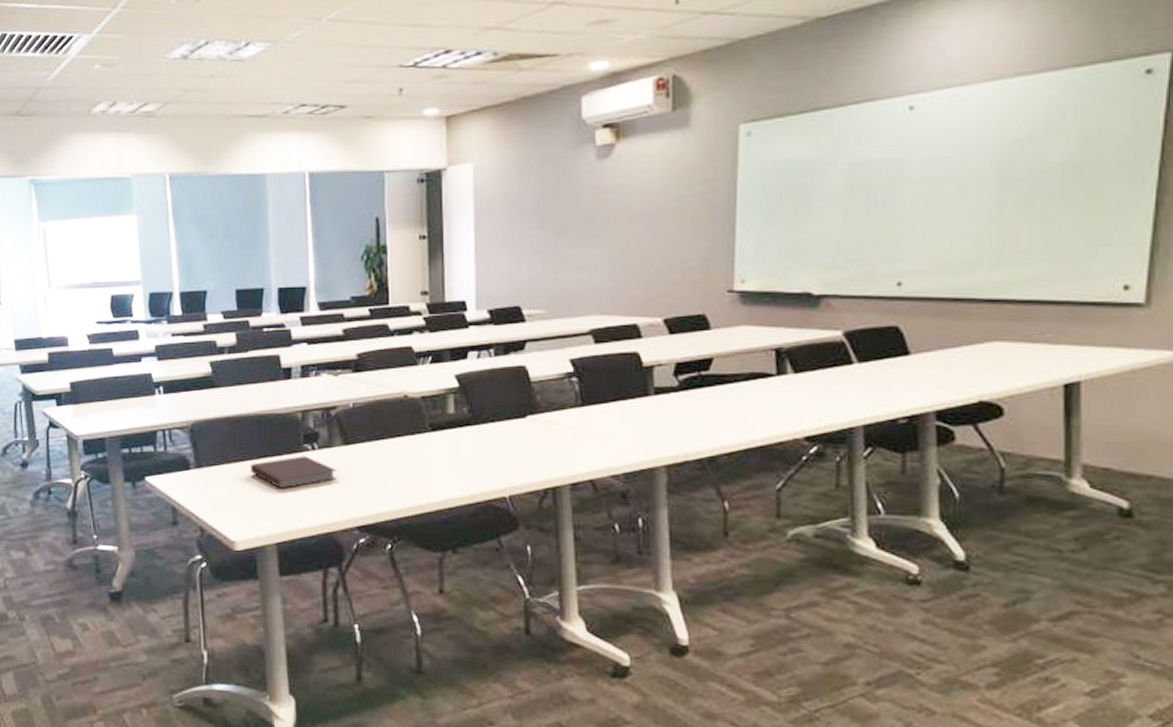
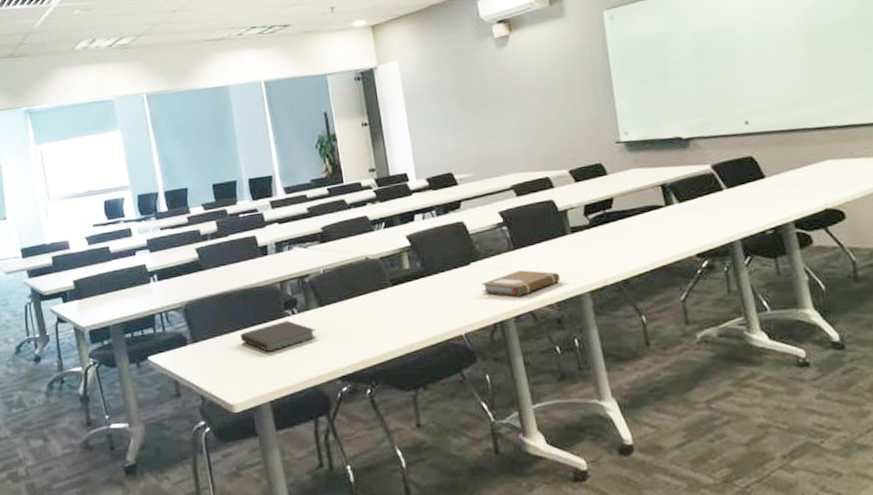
notebook: none [536,431,633,461] -> present [481,270,561,296]

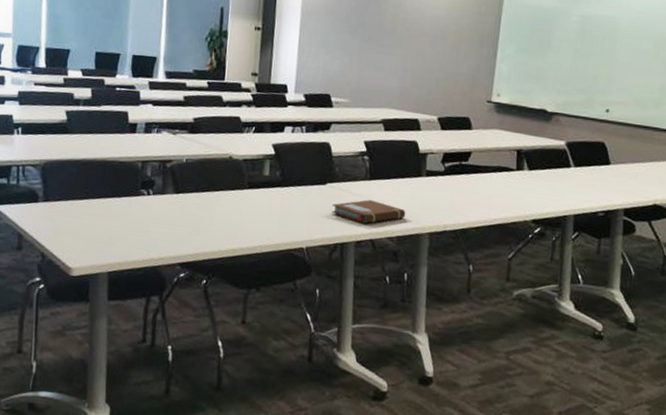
notebook: present [240,320,318,352] -> none [92,199,167,226]

